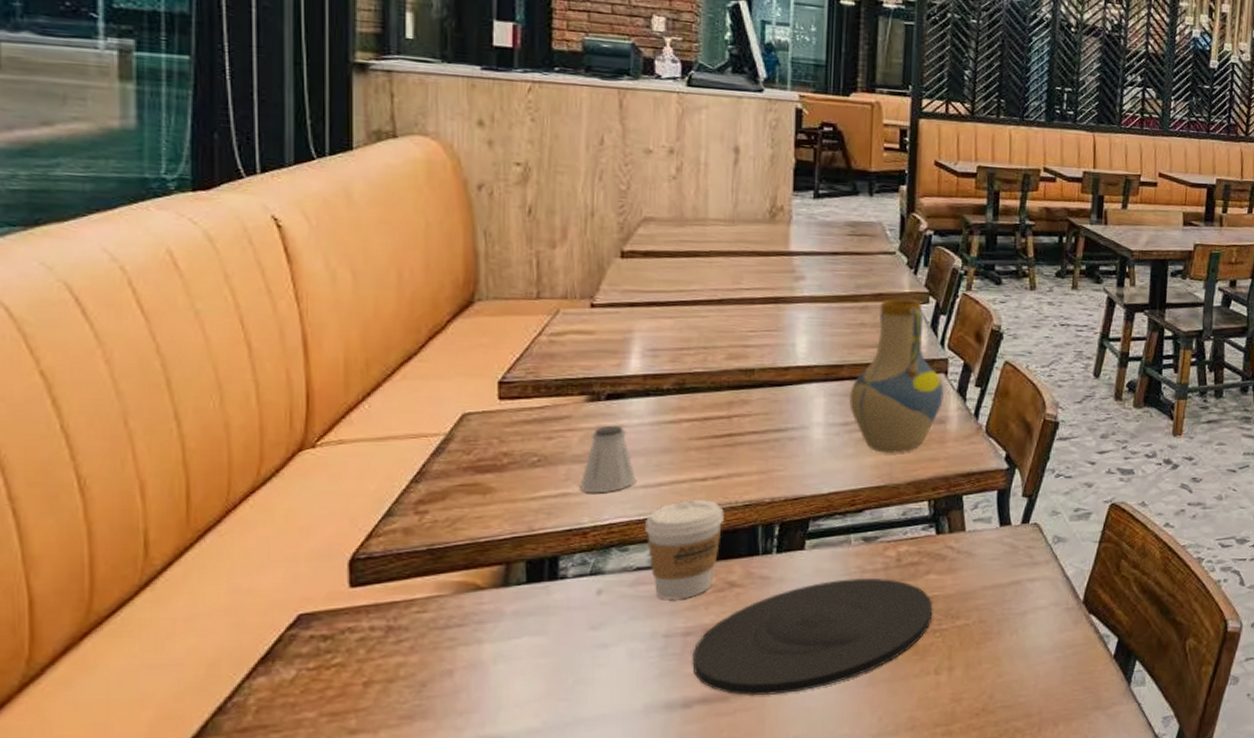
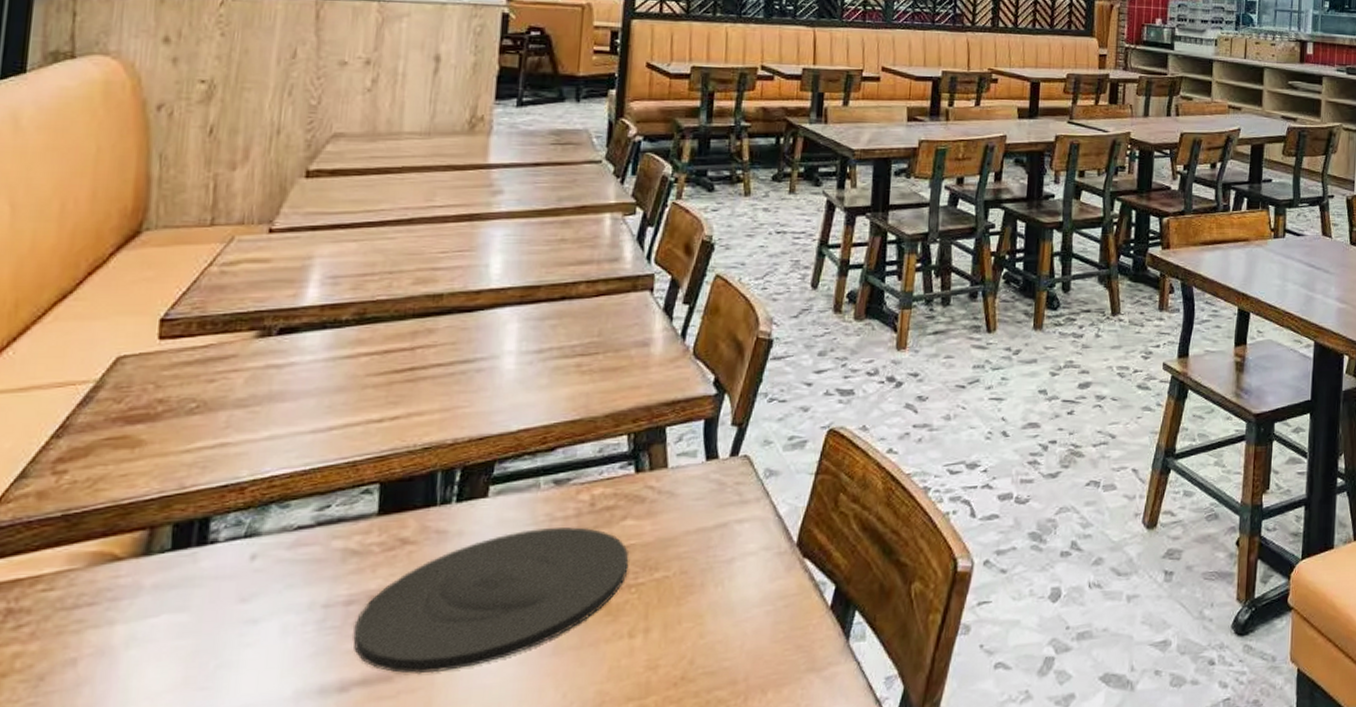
saltshaker: present [580,425,637,493] -> none [241,363,305,442]
coffee cup: present [645,500,724,599] -> none [310,444,401,563]
vase: present [848,298,945,453] -> none [544,210,650,382]

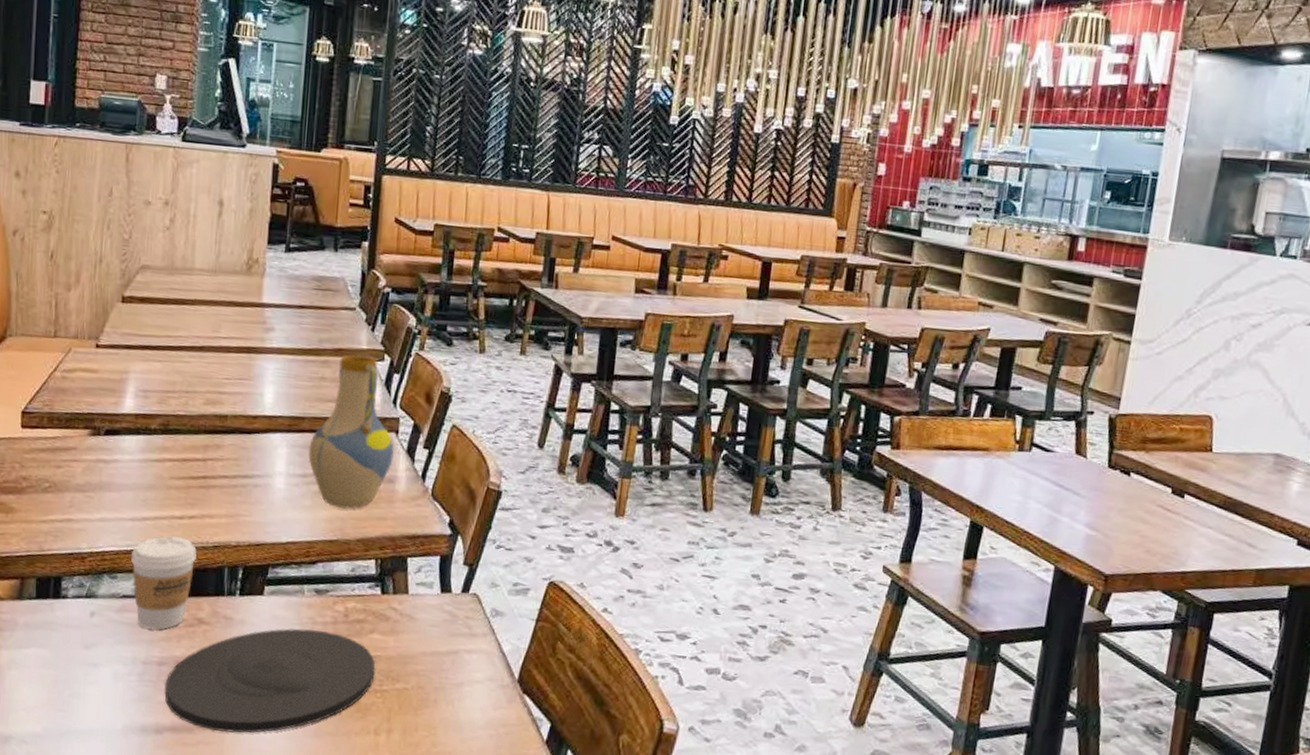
coffee cup: none [310,444,401,563] -> present [131,535,197,630]
vase: none [544,210,650,382] -> present [307,354,395,509]

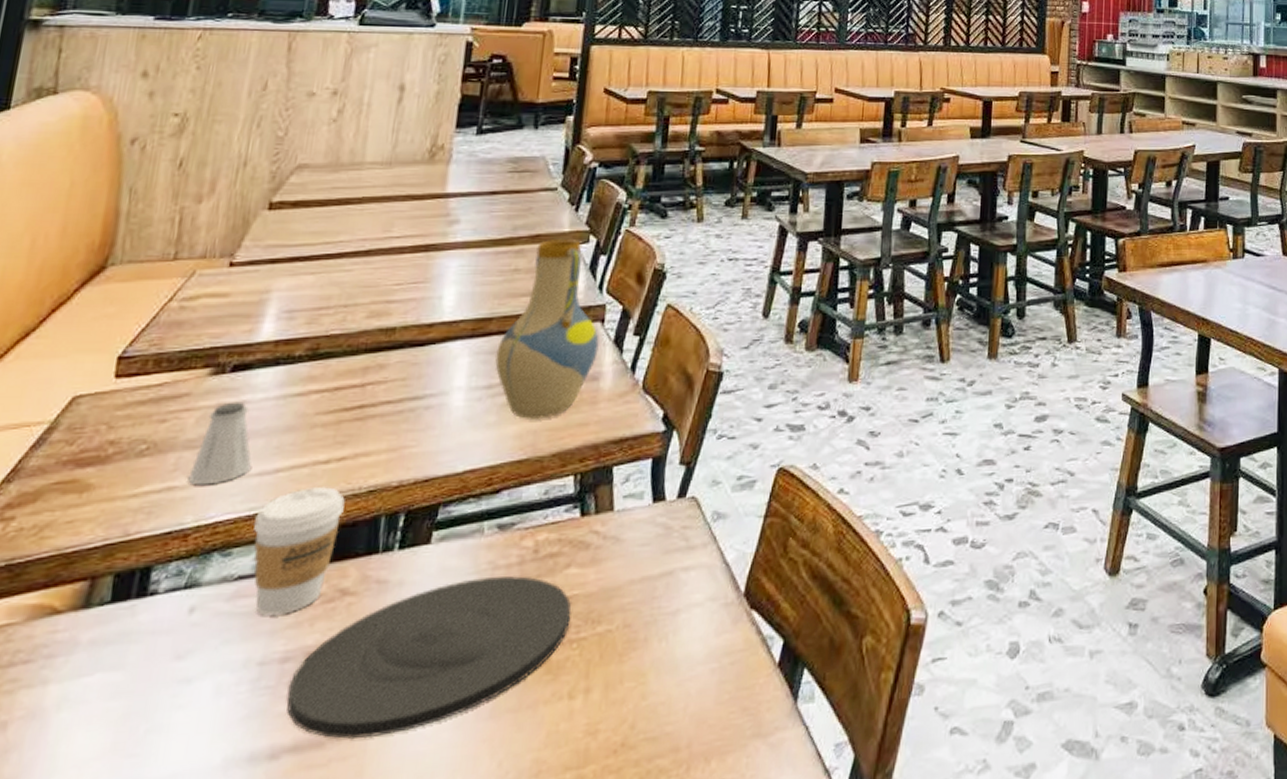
saltshaker: none [81,459,126,523] -> present [188,401,252,485]

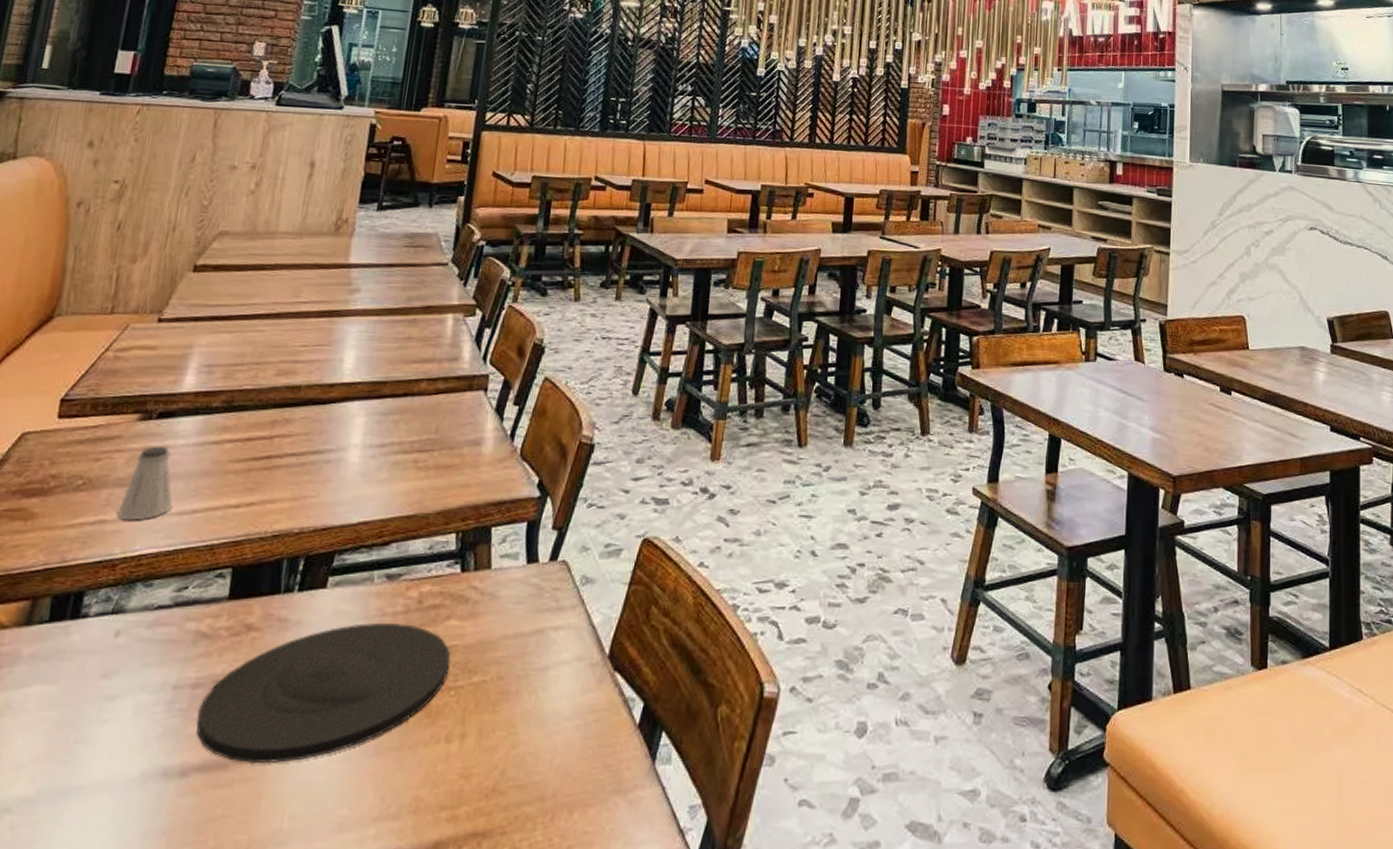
coffee cup: present [253,487,345,616] -> none [171,529,253,644]
vase: present [494,238,600,419] -> none [387,311,483,478]

